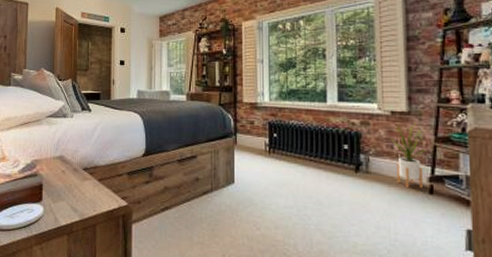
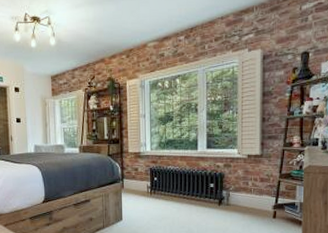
house plant: present [389,121,427,189] -> none [245,163,273,215]

